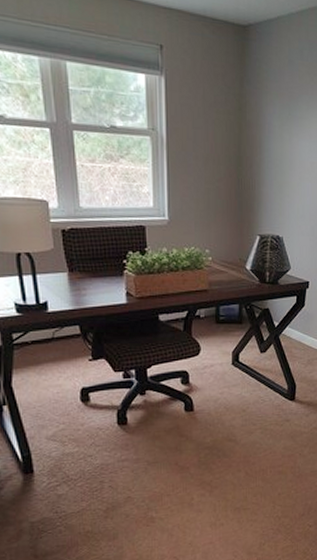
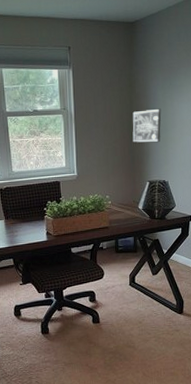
wall art: none [241,143,277,187] -> present [132,108,161,143]

